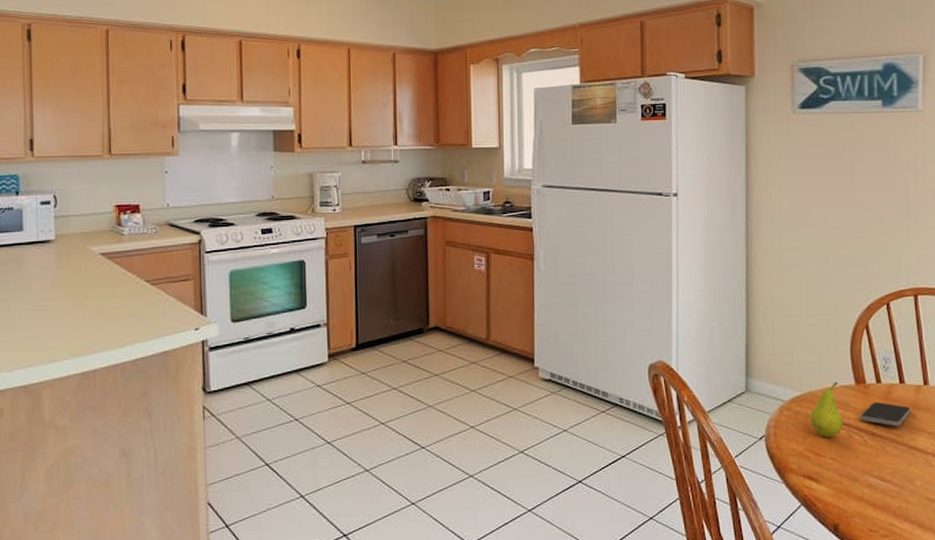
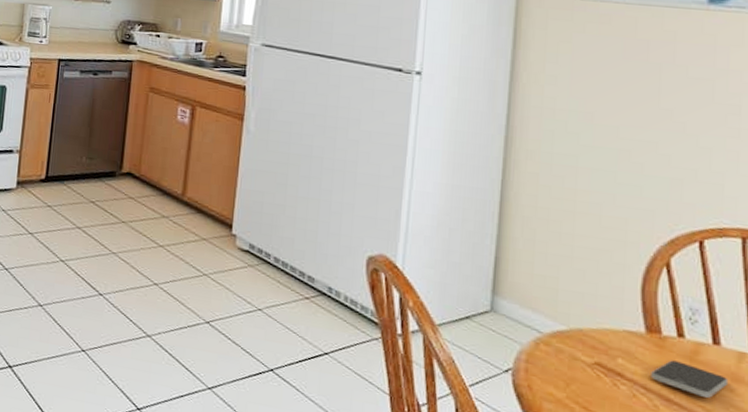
fruit: present [809,381,844,437] -> none [576,323,626,391]

